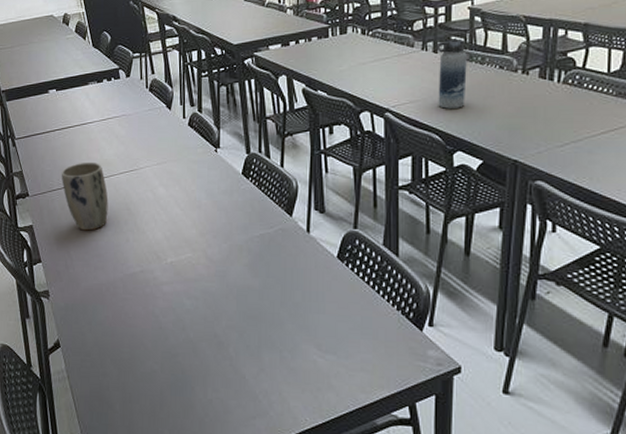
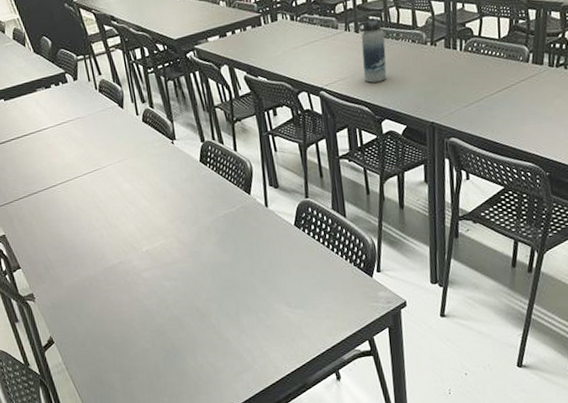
plant pot: present [62,161,109,231] -> none [25,166,79,233]

